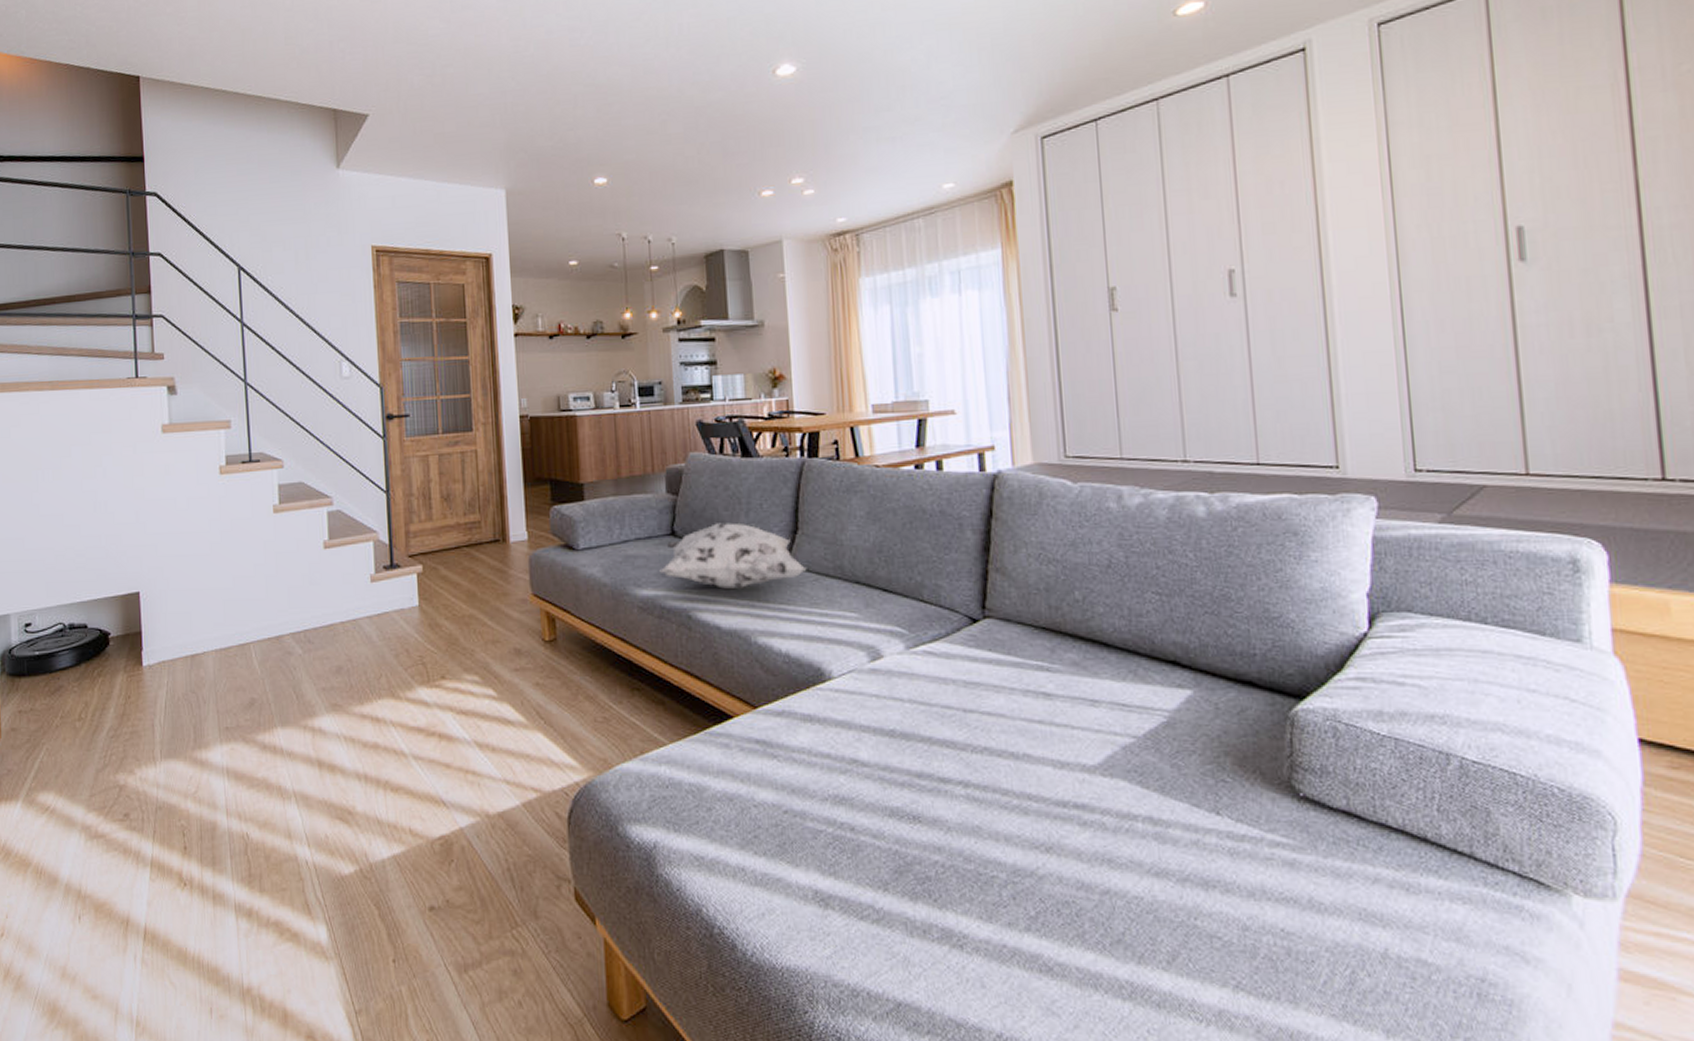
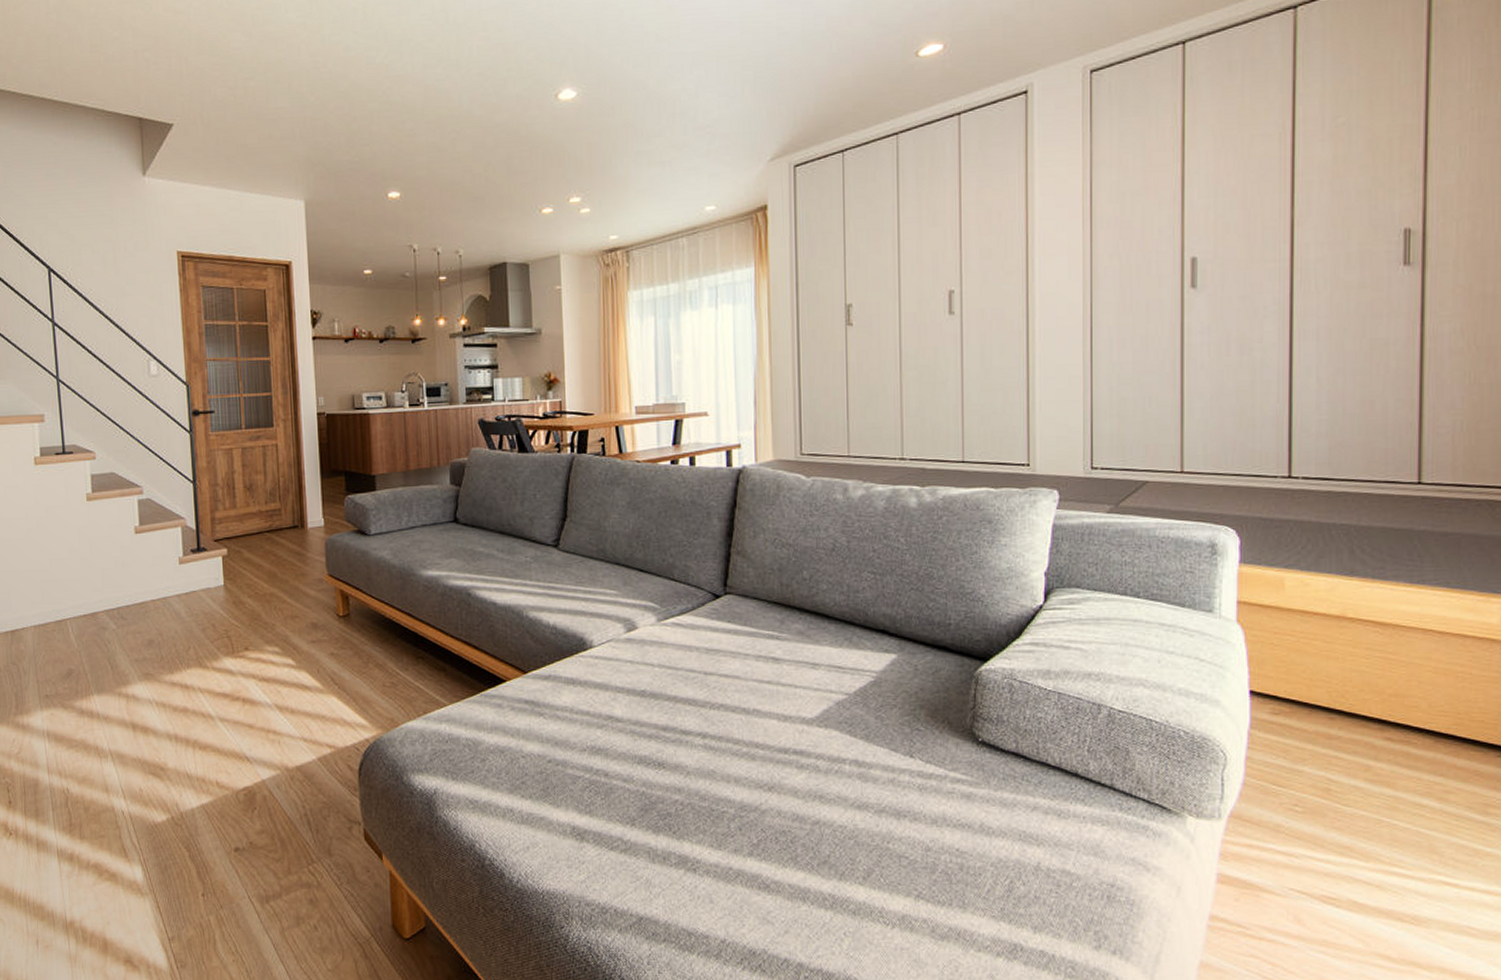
decorative pillow: present [659,523,807,589] -> none [443,511,574,569]

